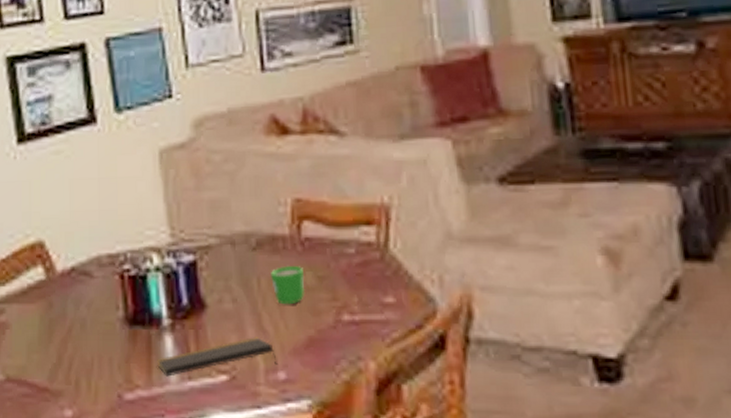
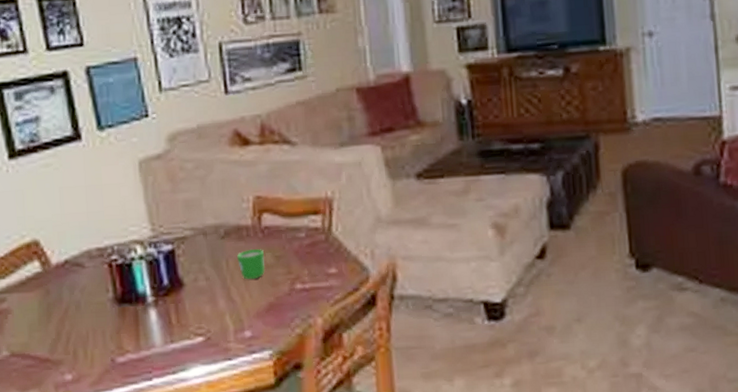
notepad: present [157,337,277,377] -> none [144,306,244,342]

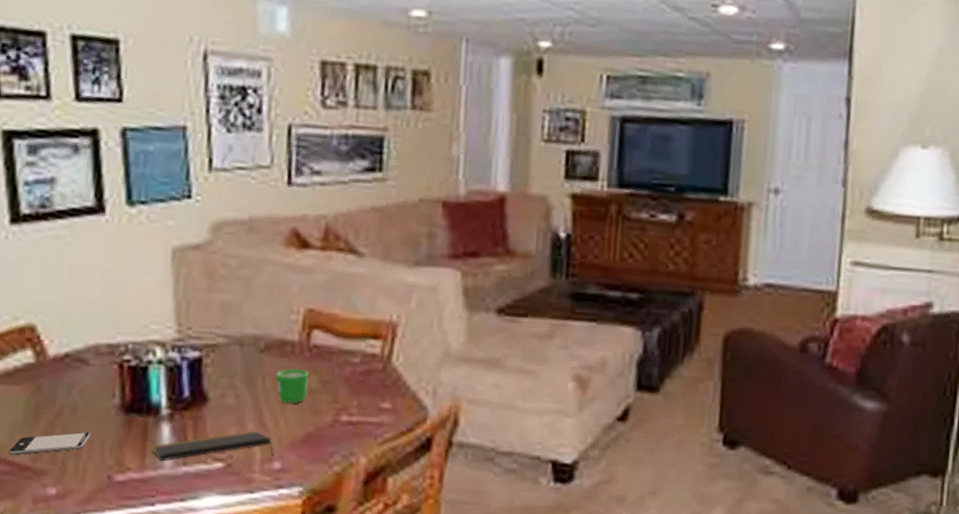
smartphone: none [30,324,94,351] -> present [8,431,91,455]
notepad: none [144,306,244,342] -> present [152,430,274,462]

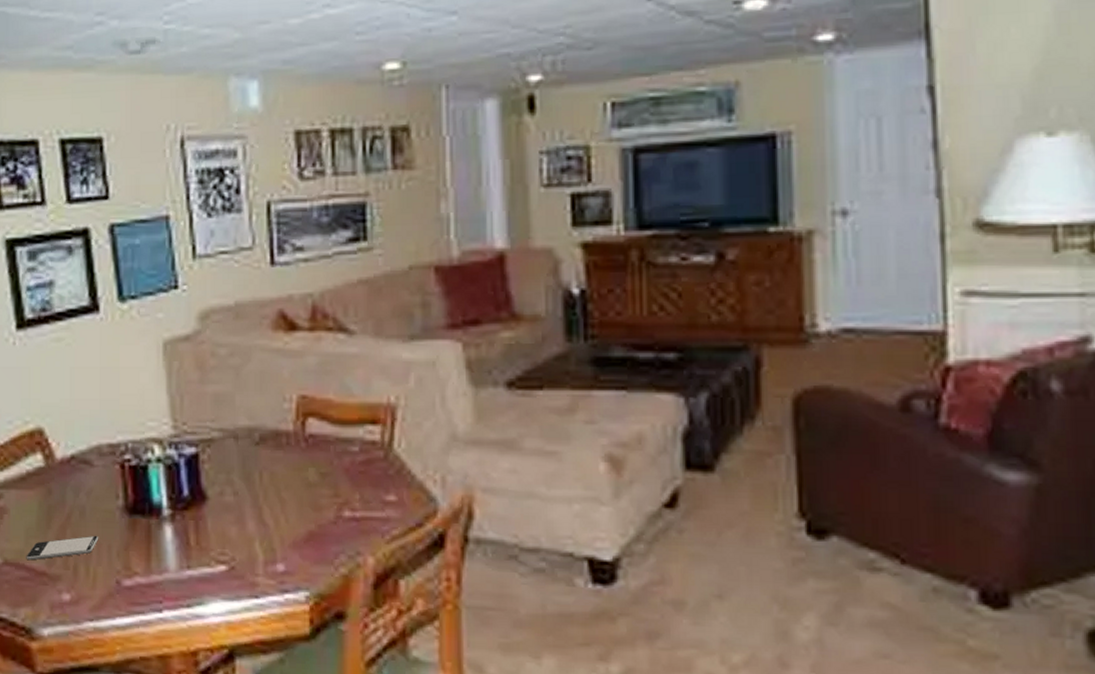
notepad: present [152,430,274,462] -> none [156,529,276,565]
mug: present [276,369,308,404] -> none [273,462,307,500]

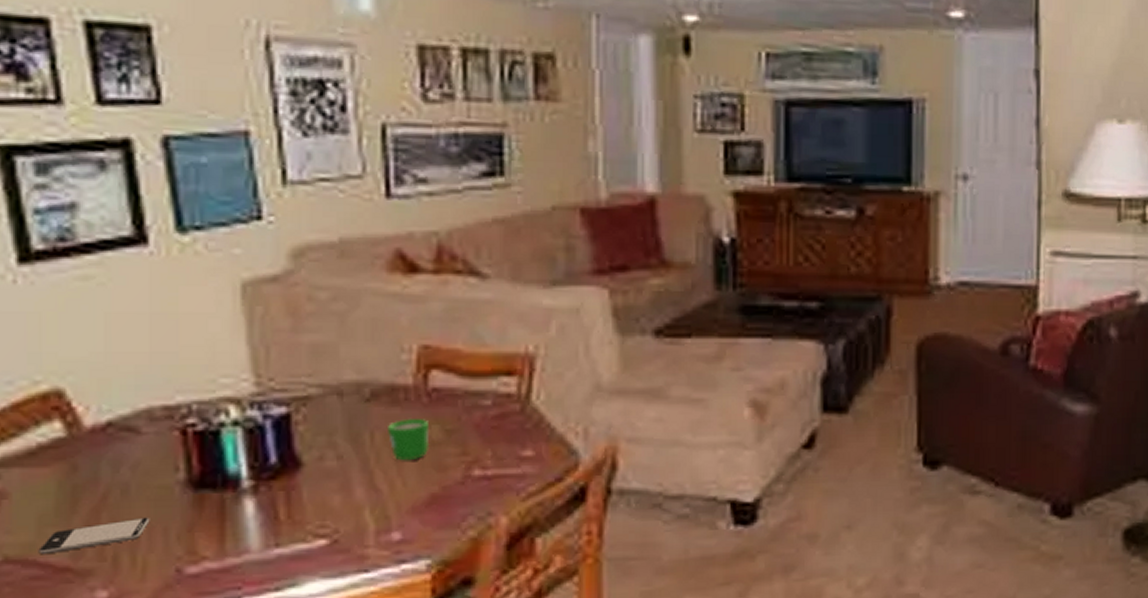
mug: none [273,462,307,500] -> present [388,419,430,461]

